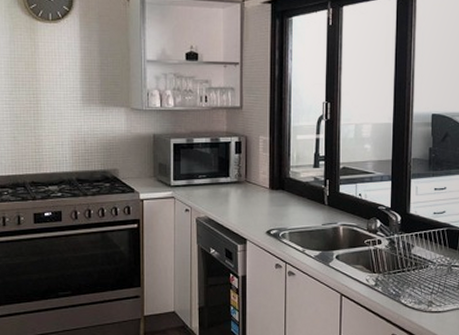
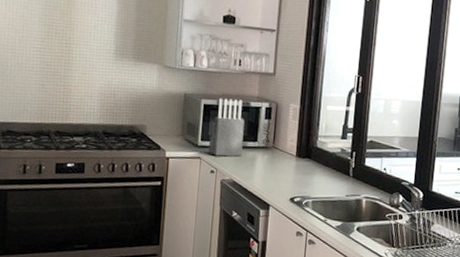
knife block: none [182,136,215,194] -> present [208,98,245,157]

